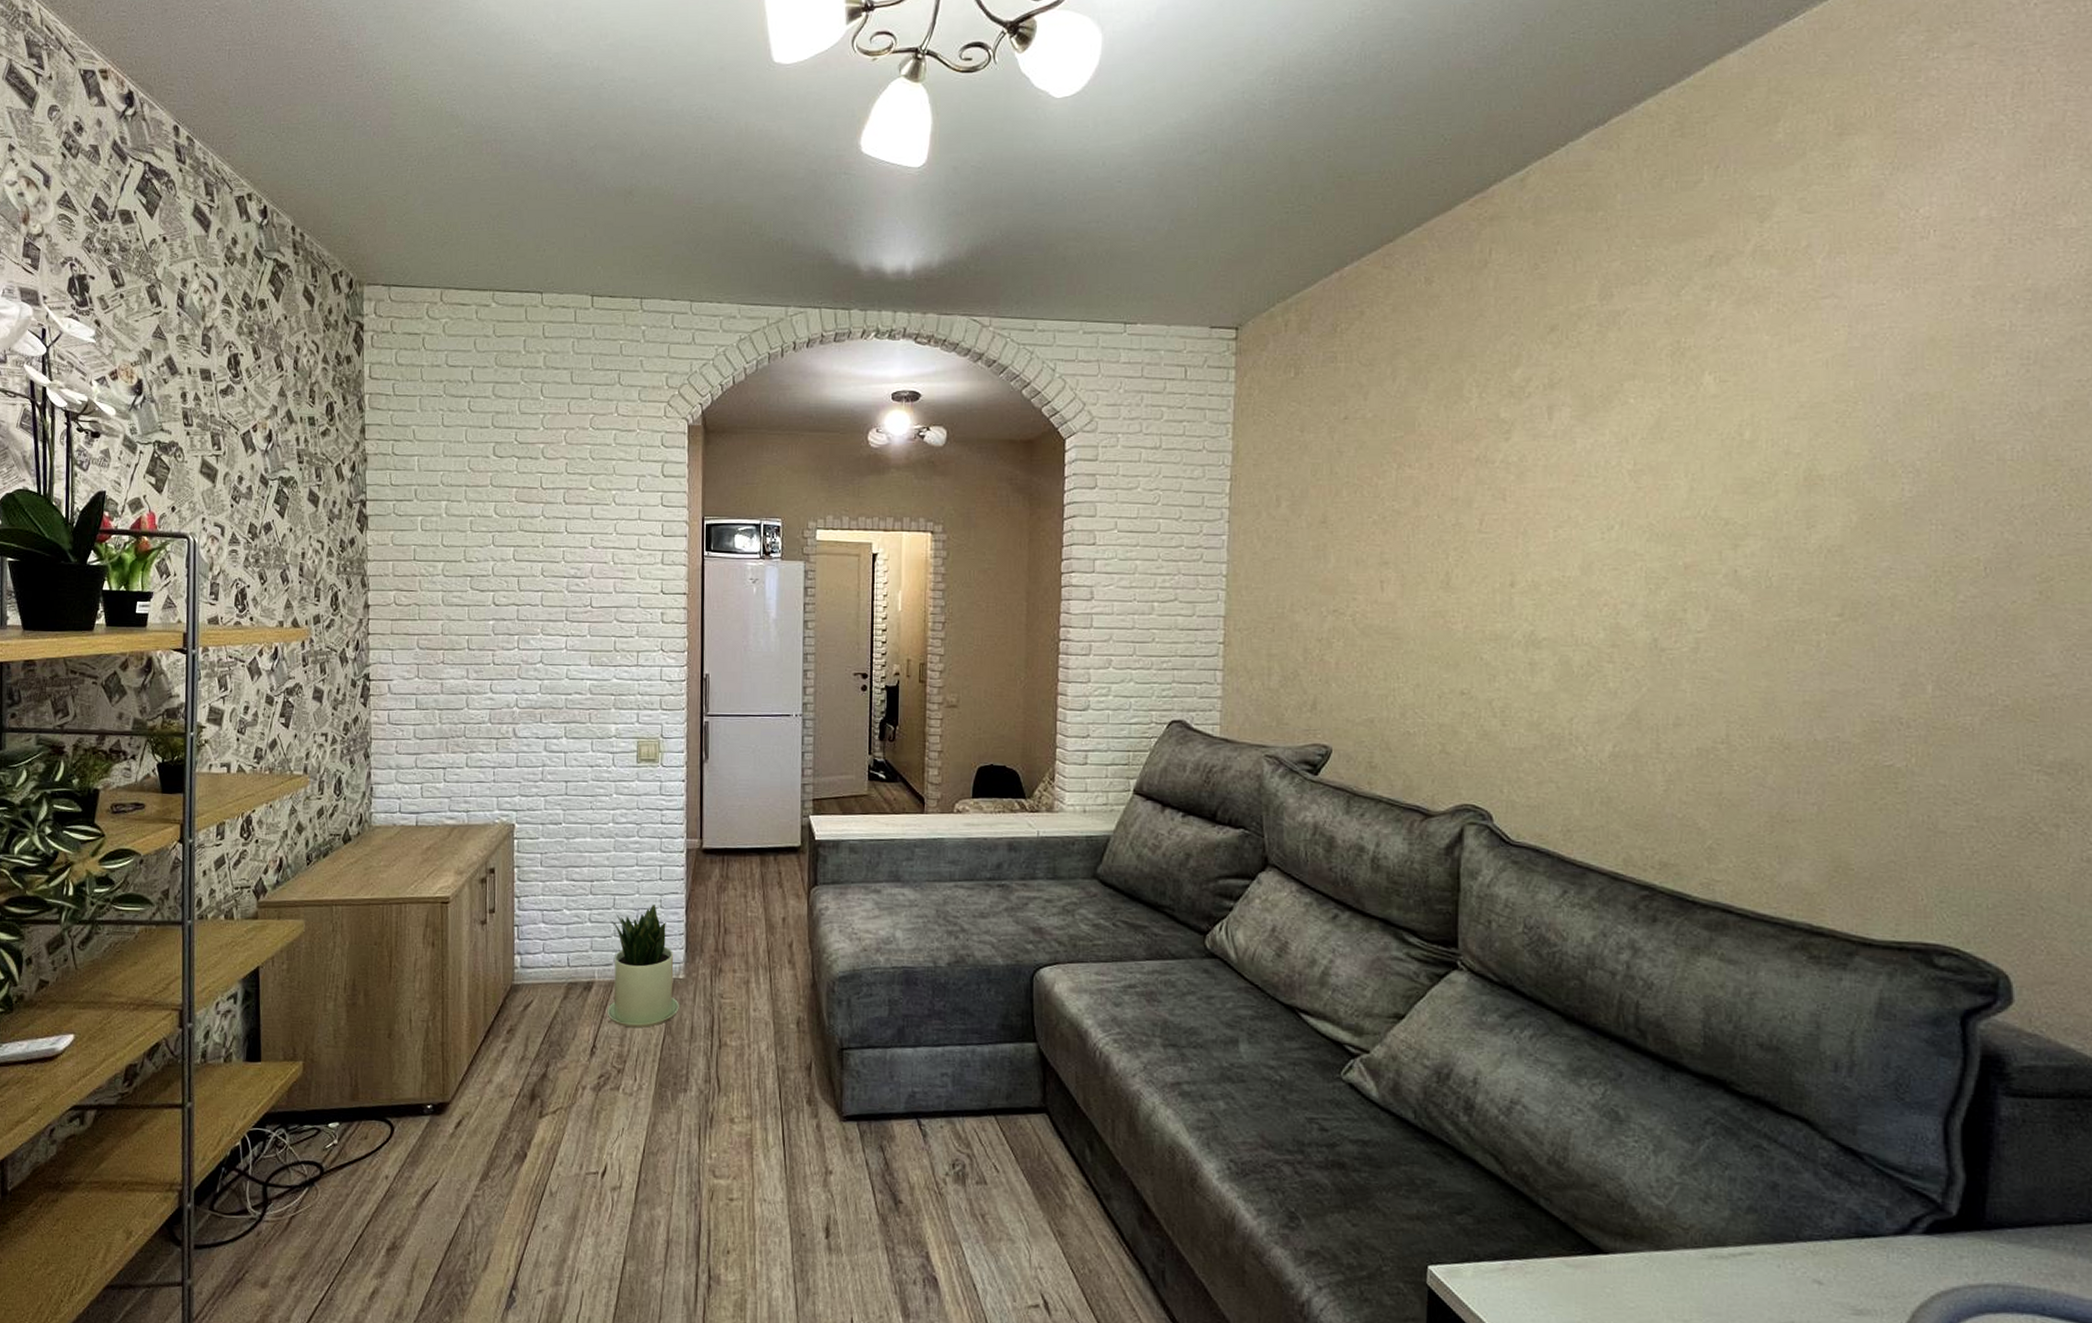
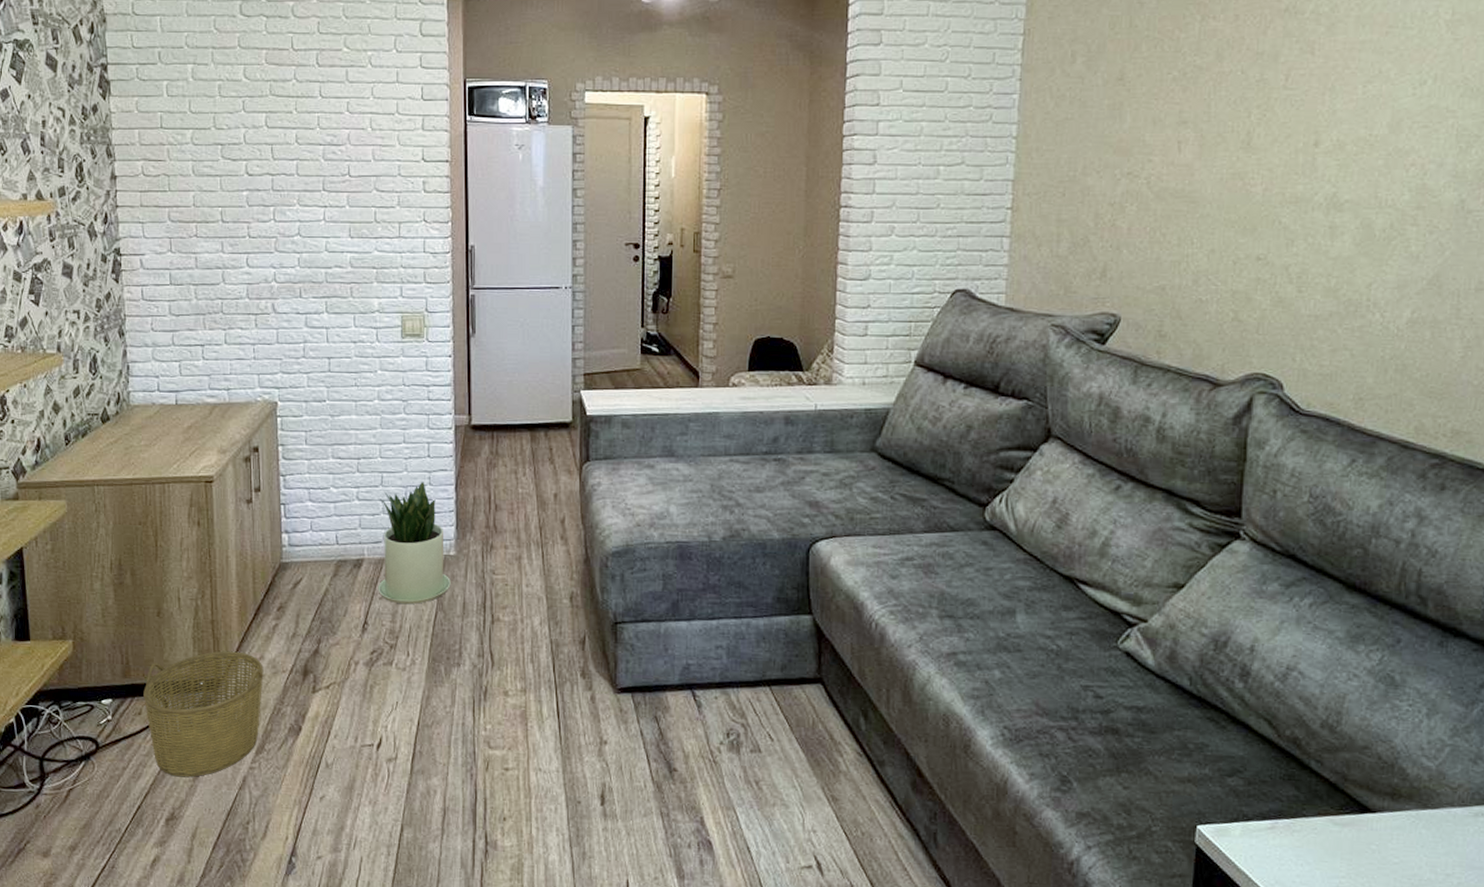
basket: none [370,1074,491,1205] -> present [143,651,264,778]

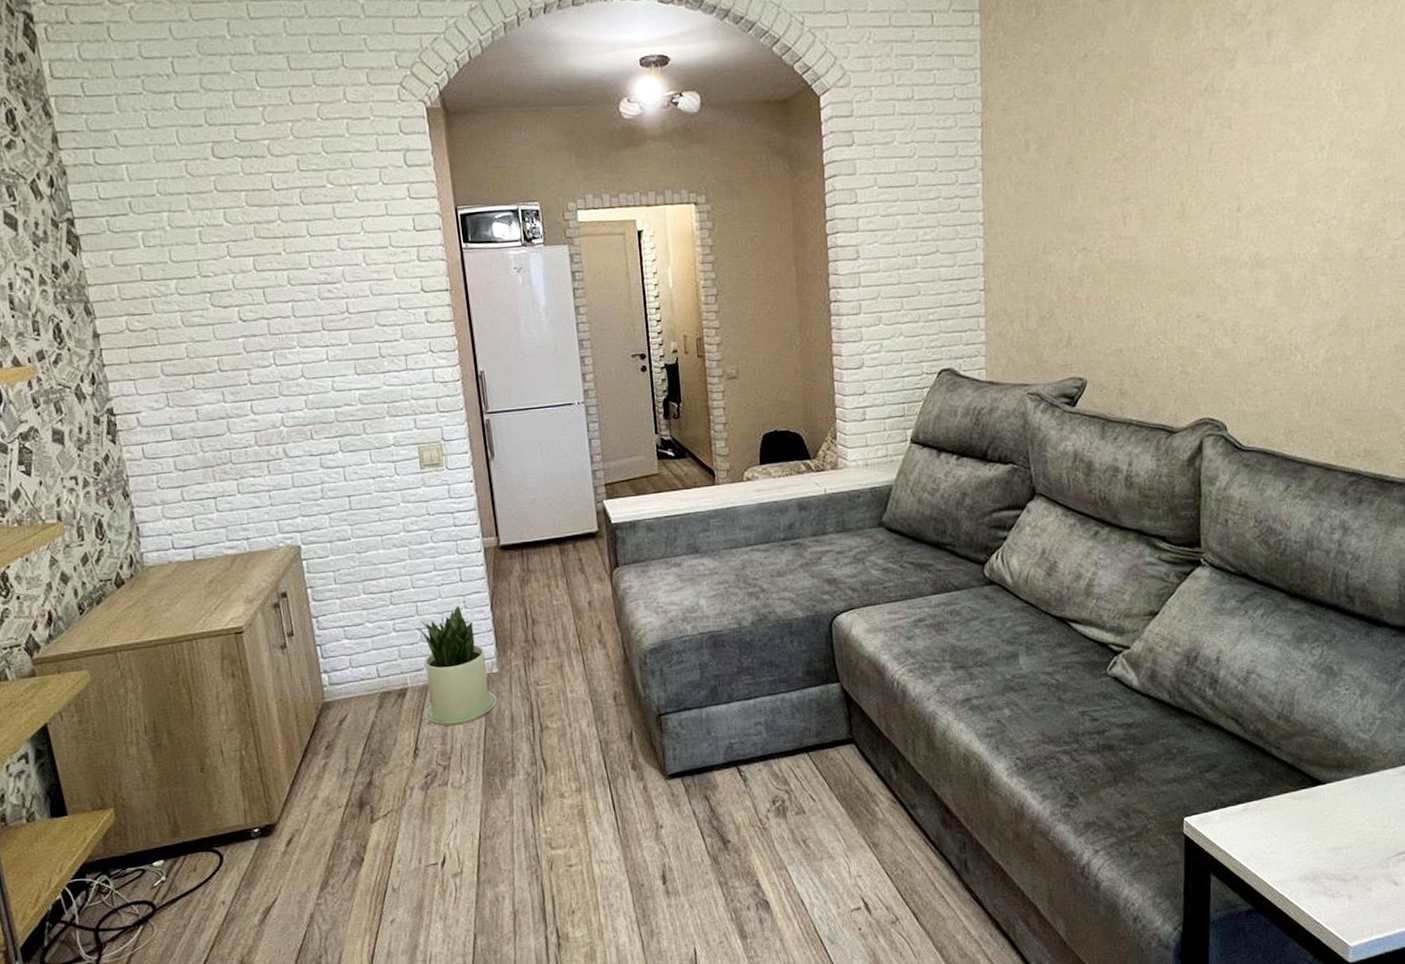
basket: present [143,651,264,778] -> none [196,794,321,925]

